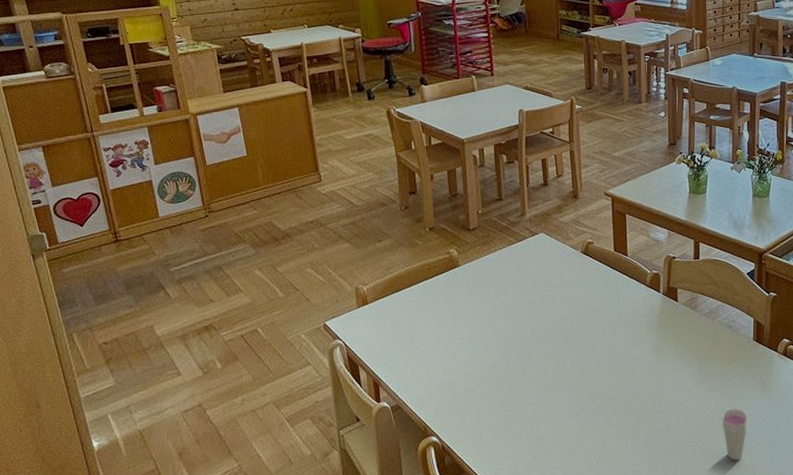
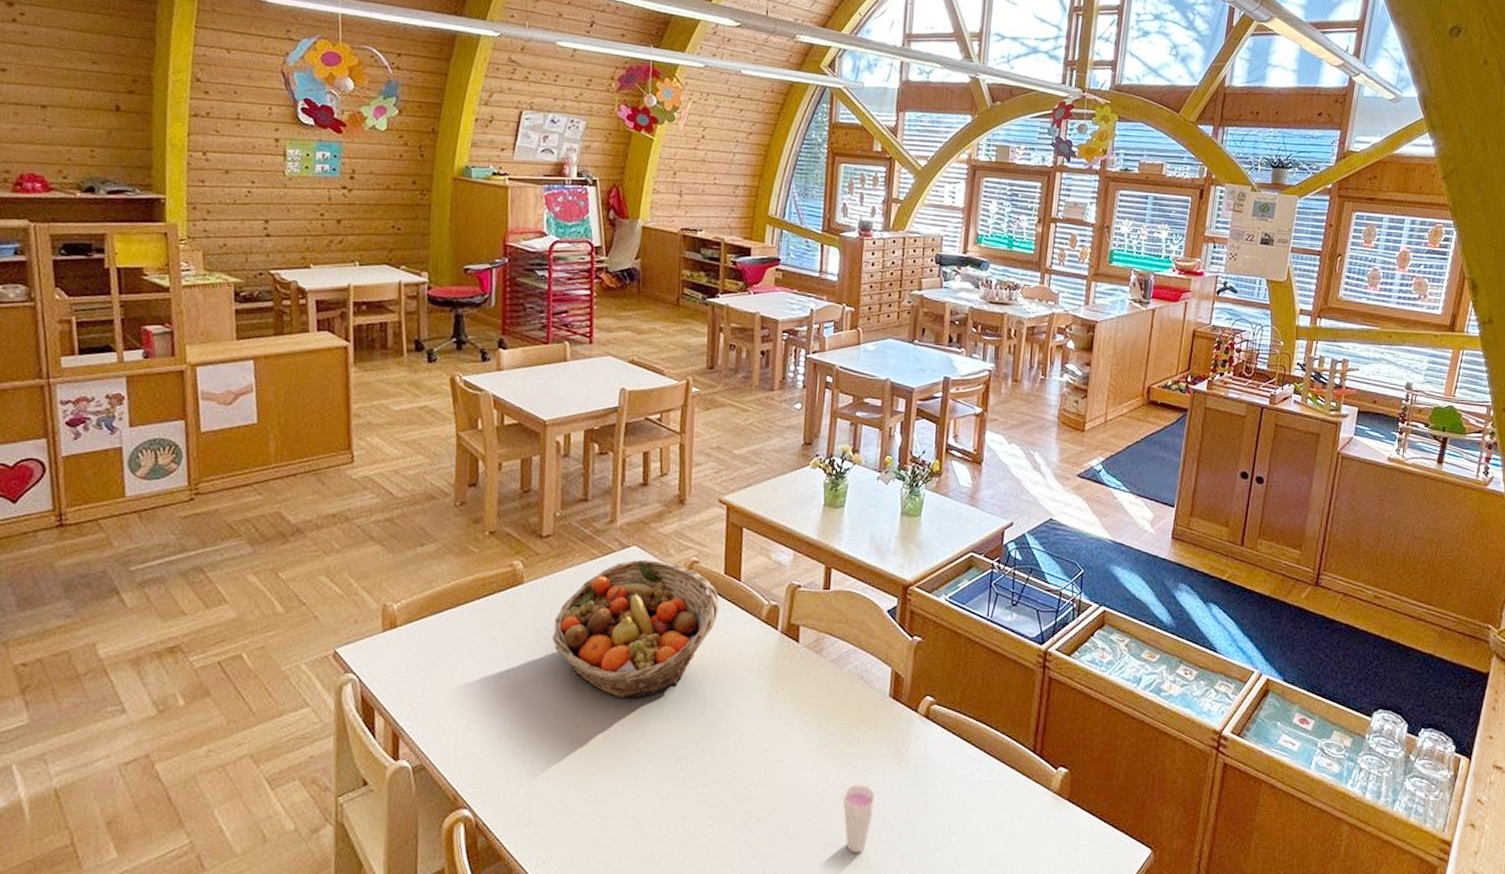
fruit basket: none [485,243,612,350] -> present [552,559,719,698]

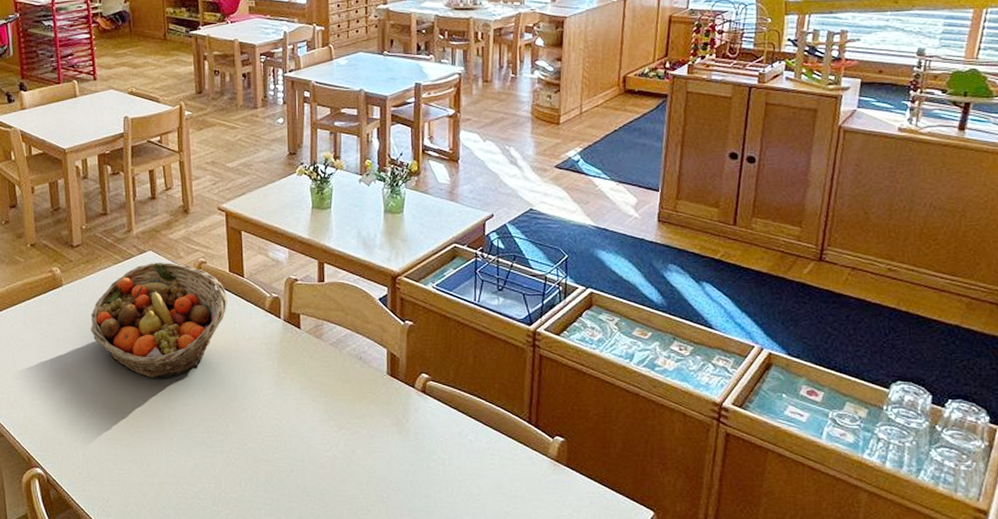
cup: present [842,785,876,853] -> none [351,451,382,509]

